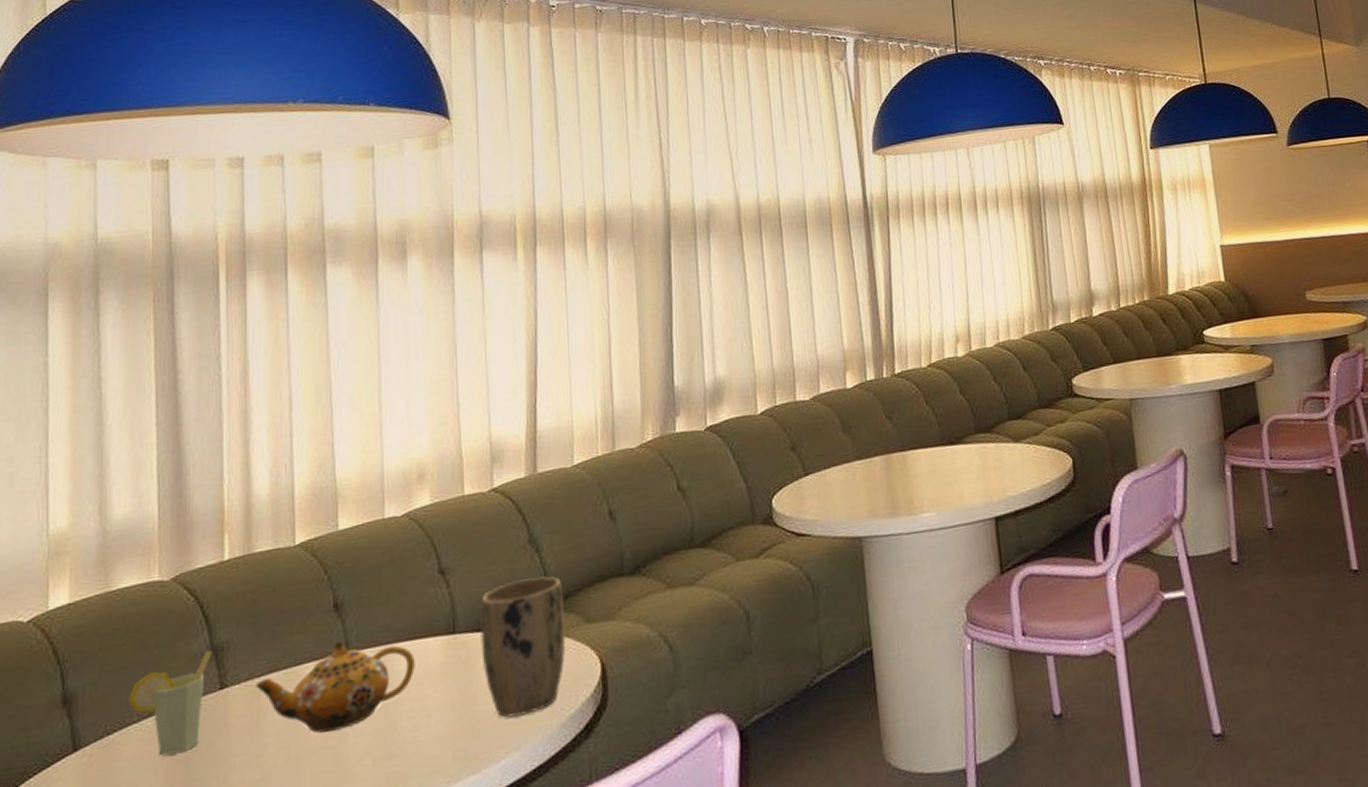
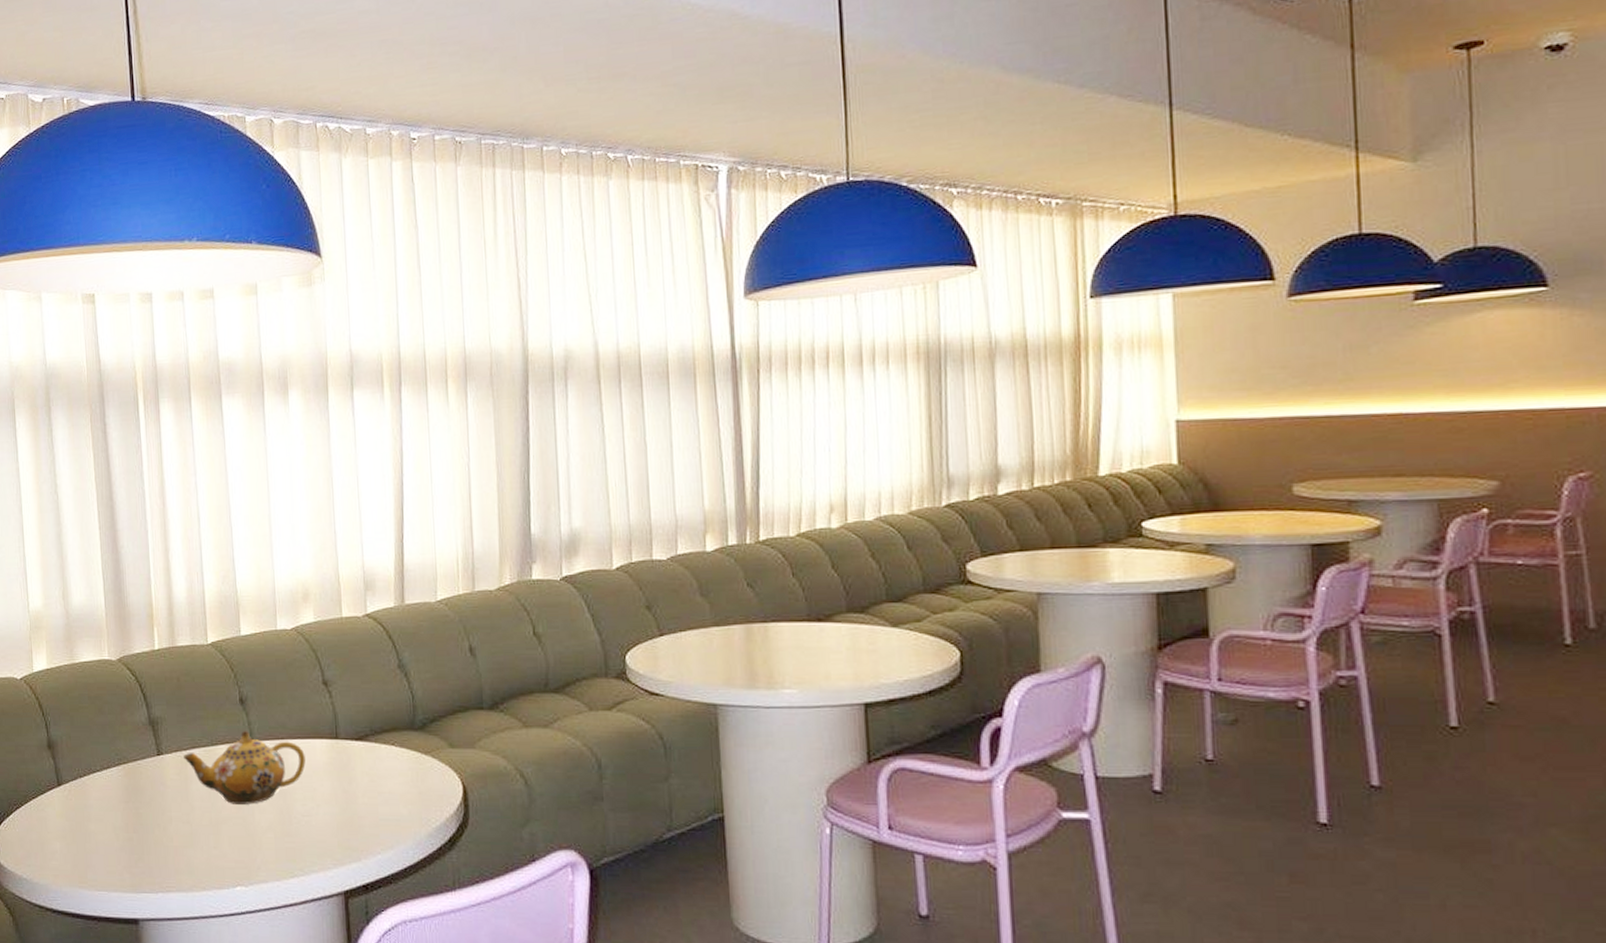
cup: present [129,650,212,756] -> none [93,722,150,801]
plant pot: present [480,576,567,718] -> none [358,700,432,821]

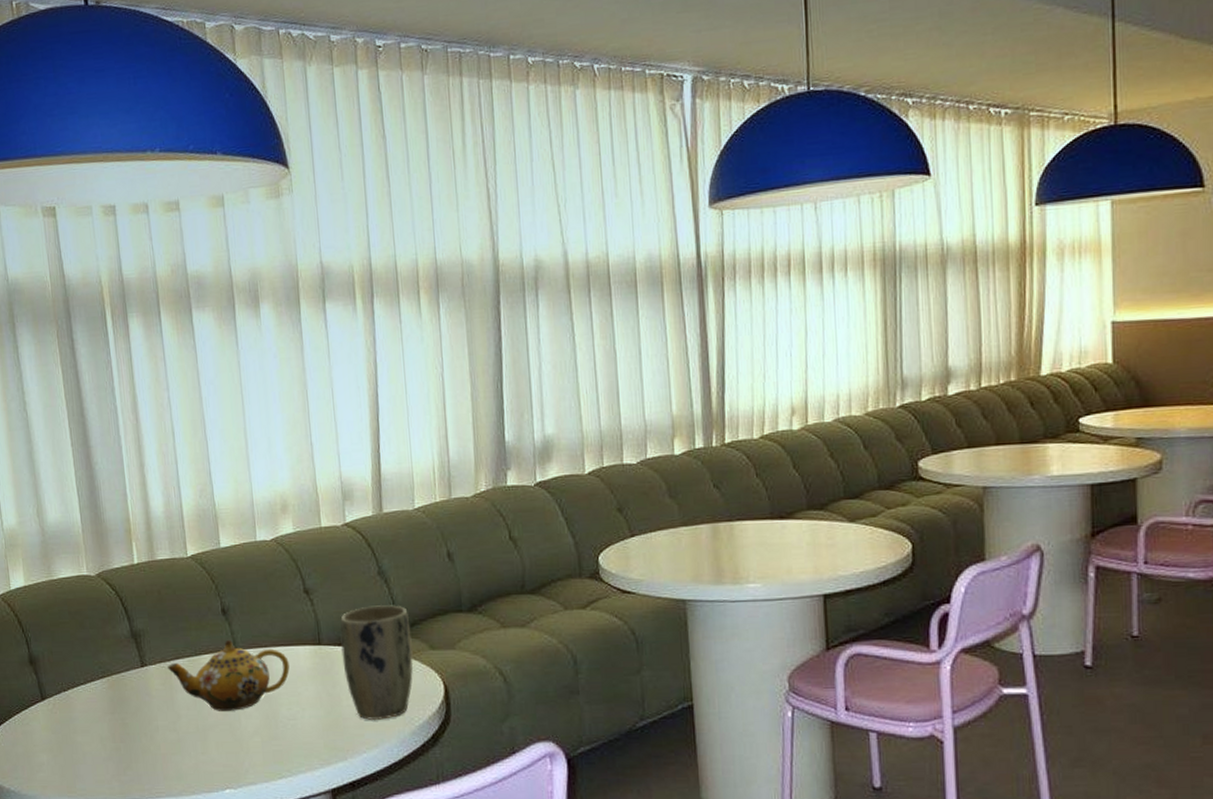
plant pot: none [358,700,432,821] -> present [340,605,414,721]

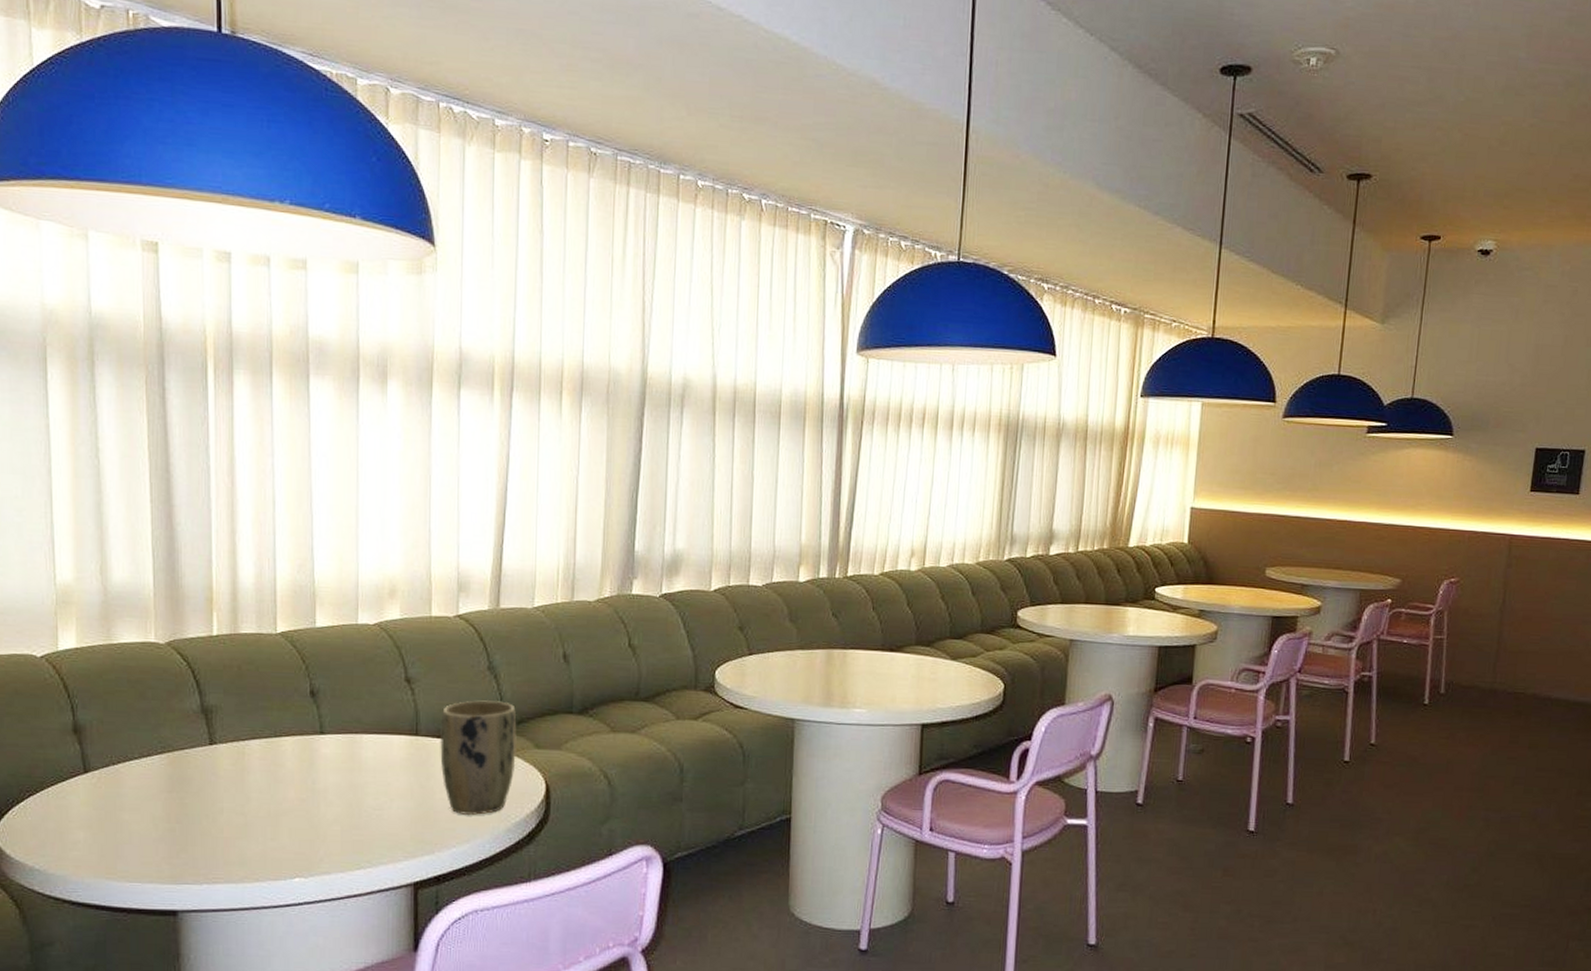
teapot: present [168,640,290,711] -> none [241,724,381,797]

